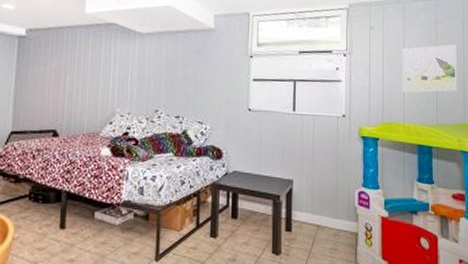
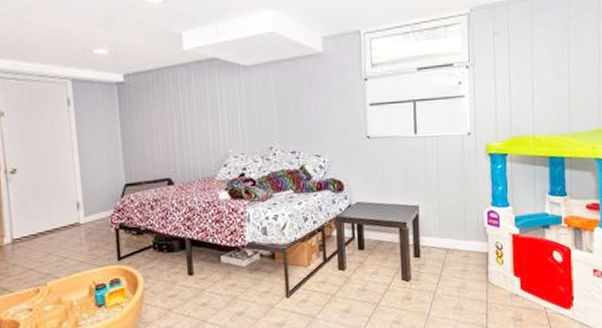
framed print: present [402,44,457,93] -> none [530,43,592,102]

